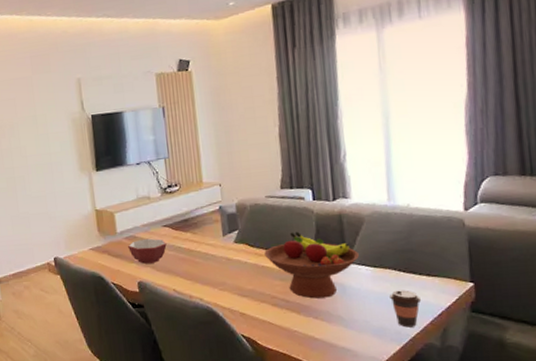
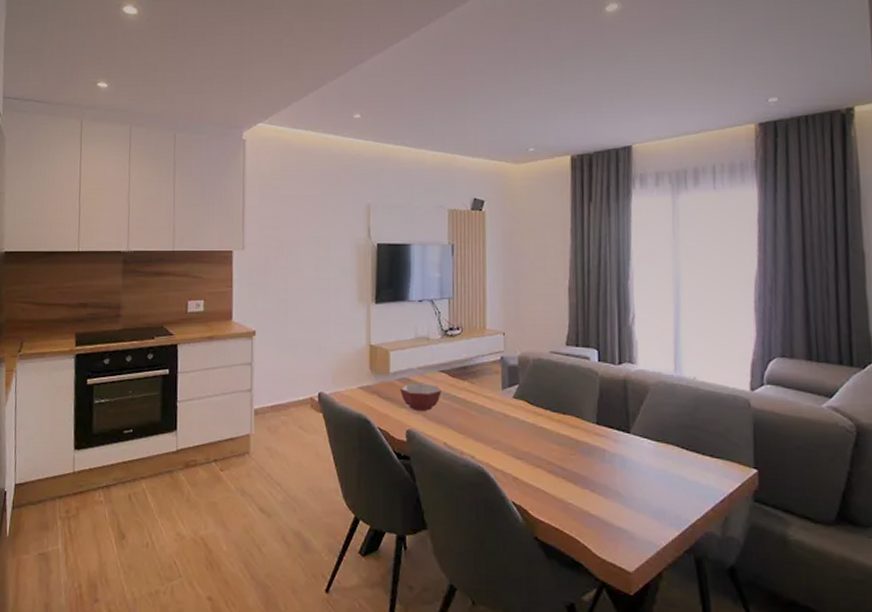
fruit bowl: present [264,231,359,299] -> none [544,393,642,470]
coffee cup: present [390,290,422,328] -> none [671,469,704,512]

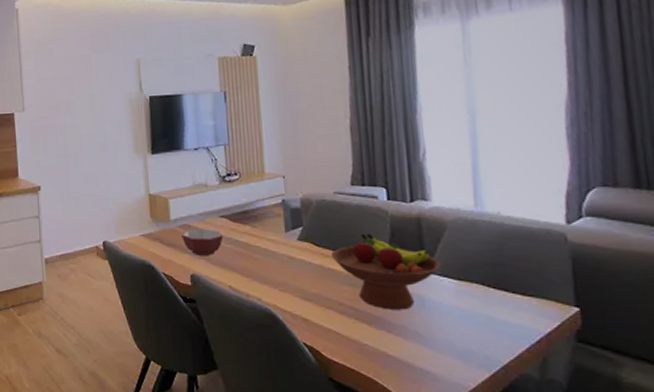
fruit bowl: none [544,393,642,470] -> present [331,233,440,310]

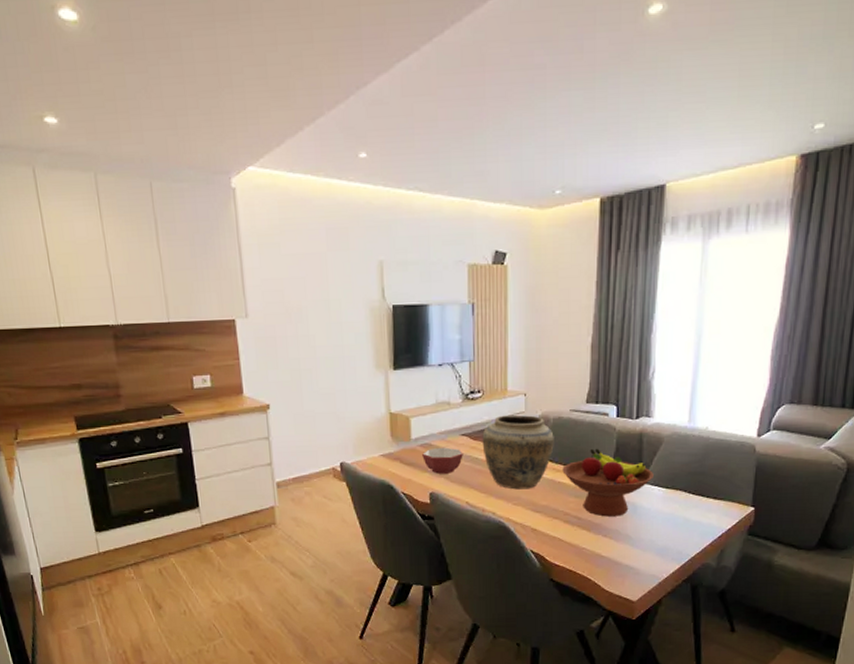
vase: none [241,197,320,275] -> present [482,414,554,490]

